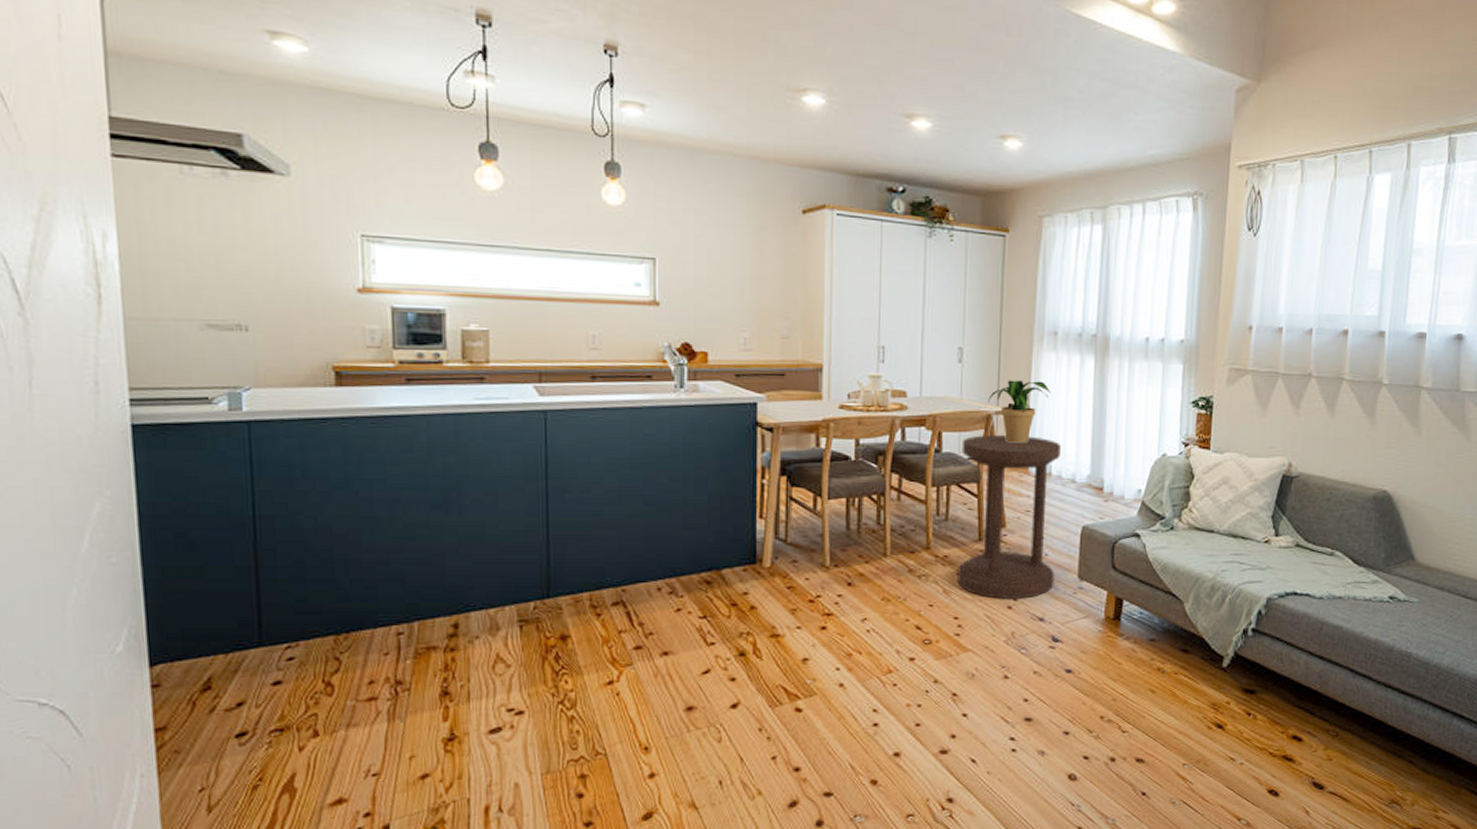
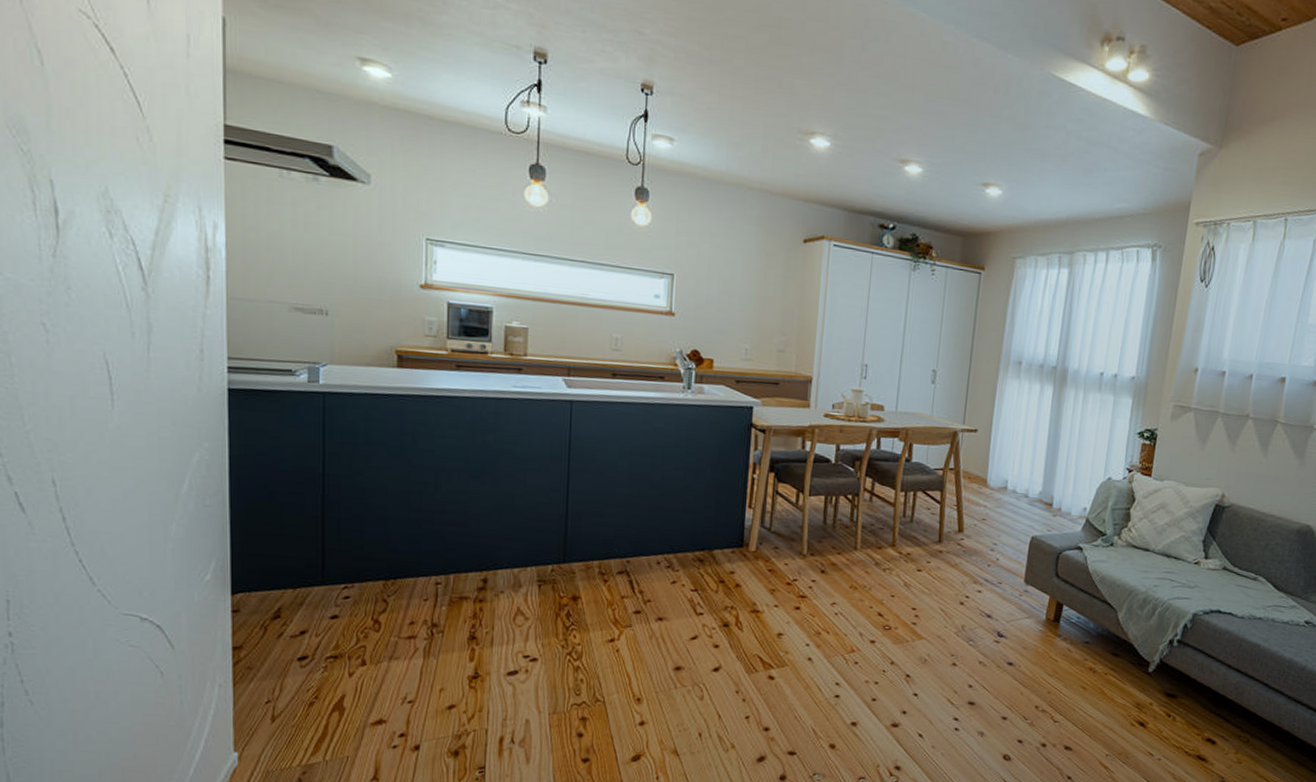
side table: present [957,435,1061,599] -> none [917,449,1017,597]
potted plant: present [988,380,1052,443] -> none [955,402,1013,459]

